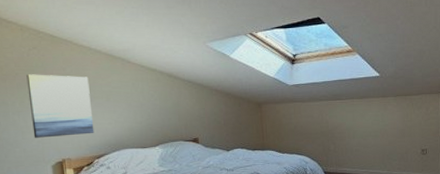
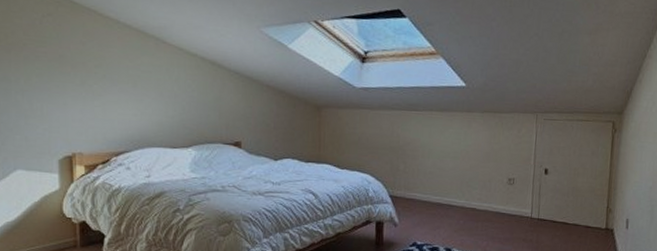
wall art: present [26,74,94,138] -> none [36,46,115,126]

